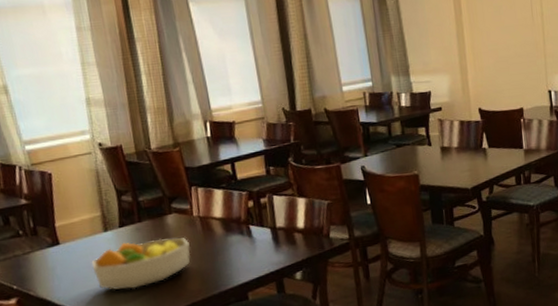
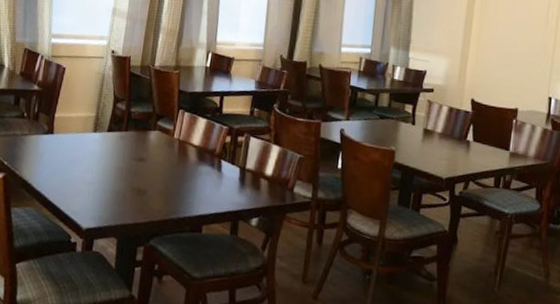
fruit bowl: present [91,237,191,290] -> none [73,146,163,194]

